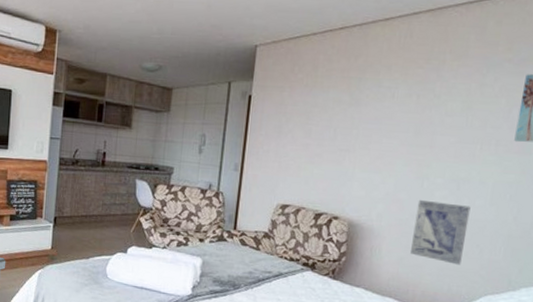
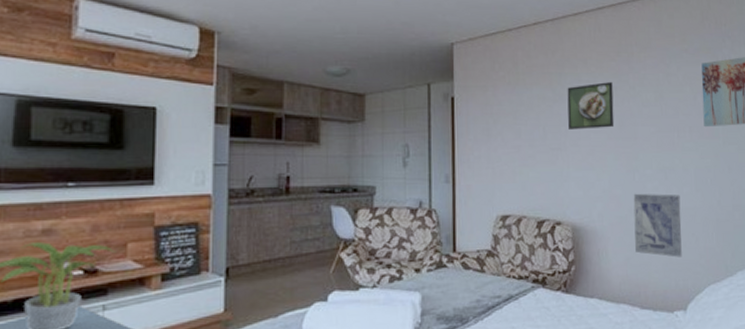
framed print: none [360,88,416,135] -> present [567,81,615,130]

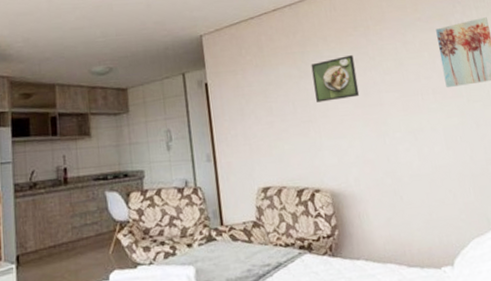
wall art: present [633,193,682,257] -> none [386,154,442,215]

